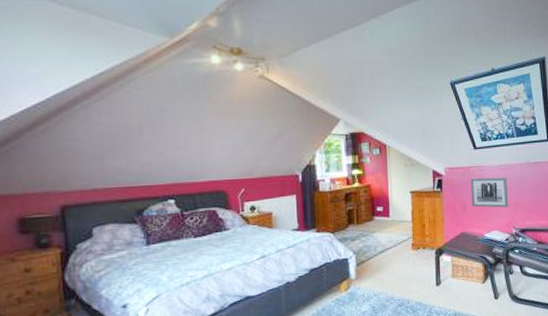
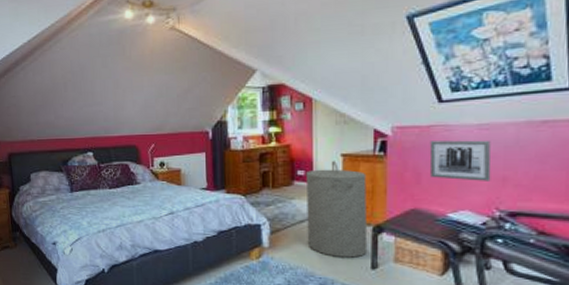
laundry hamper: none [383,198,433,280] -> present [305,161,368,258]

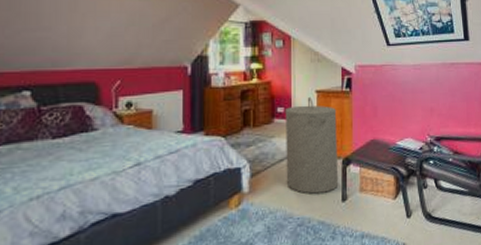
wall art: present [429,140,492,181] -> none [382,78,424,113]

